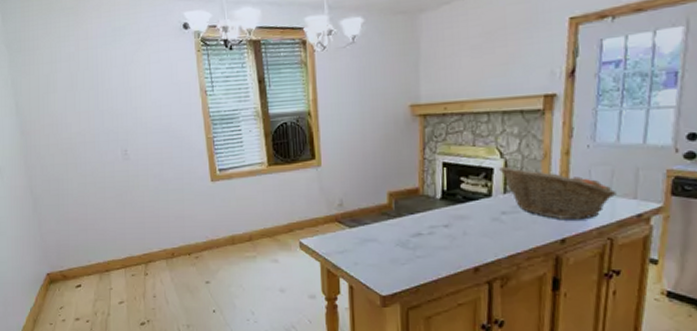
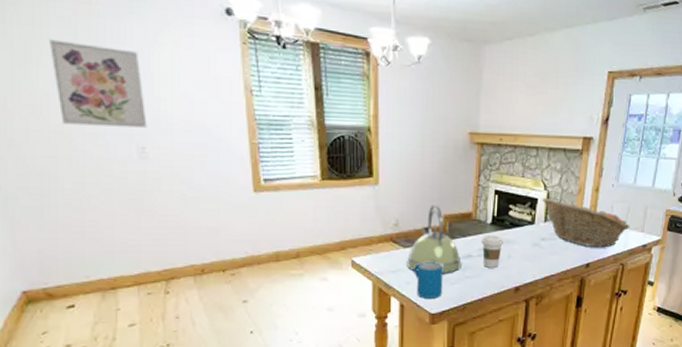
wall art: none [62,71,128,137] -> present [50,39,147,128]
kettle: none [353,182,411,253] -> present [407,205,462,273]
mug: none [361,242,393,280] -> present [414,262,444,298]
coffee cup: none [431,210,458,246] -> present [481,235,504,268]

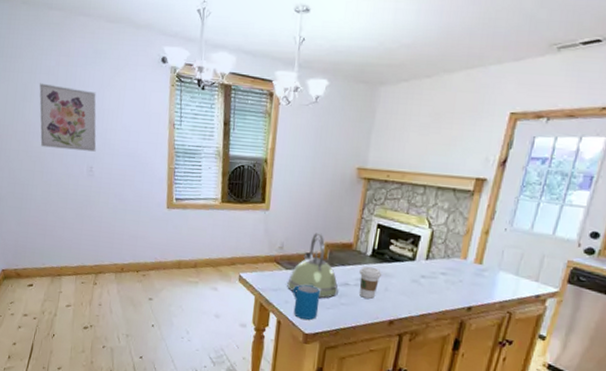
fruit basket: present [542,197,630,248] -> none [426,235,522,293]

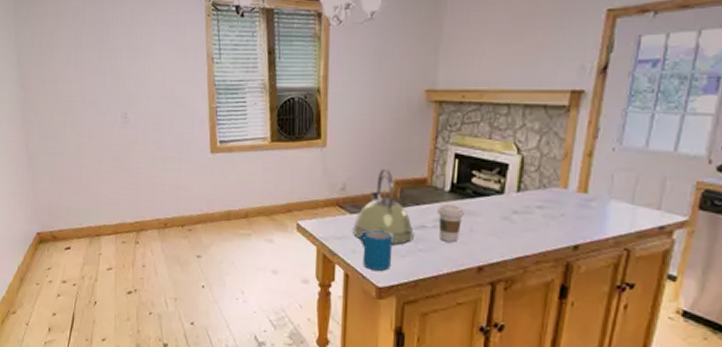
wall art: present [39,83,97,152] -> none [66,26,130,96]

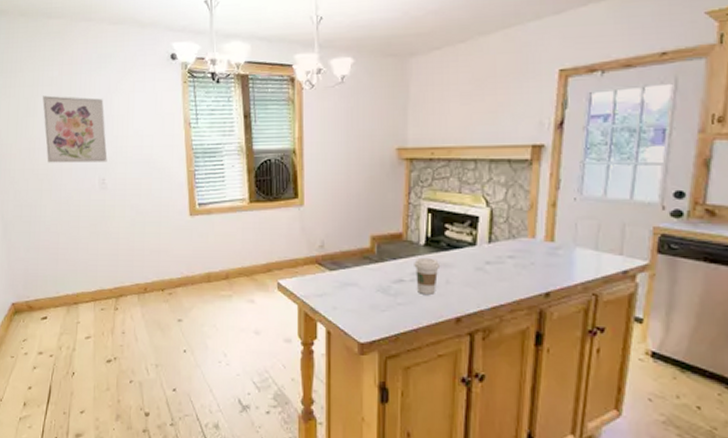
wall art: none [66,26,130,96] -> present [42,95,108,163]
kettle: present [353,168,414,244] -> none [333,225,393,299]
mug: present [360,230,393,271] -> none [341,286,373,326]

